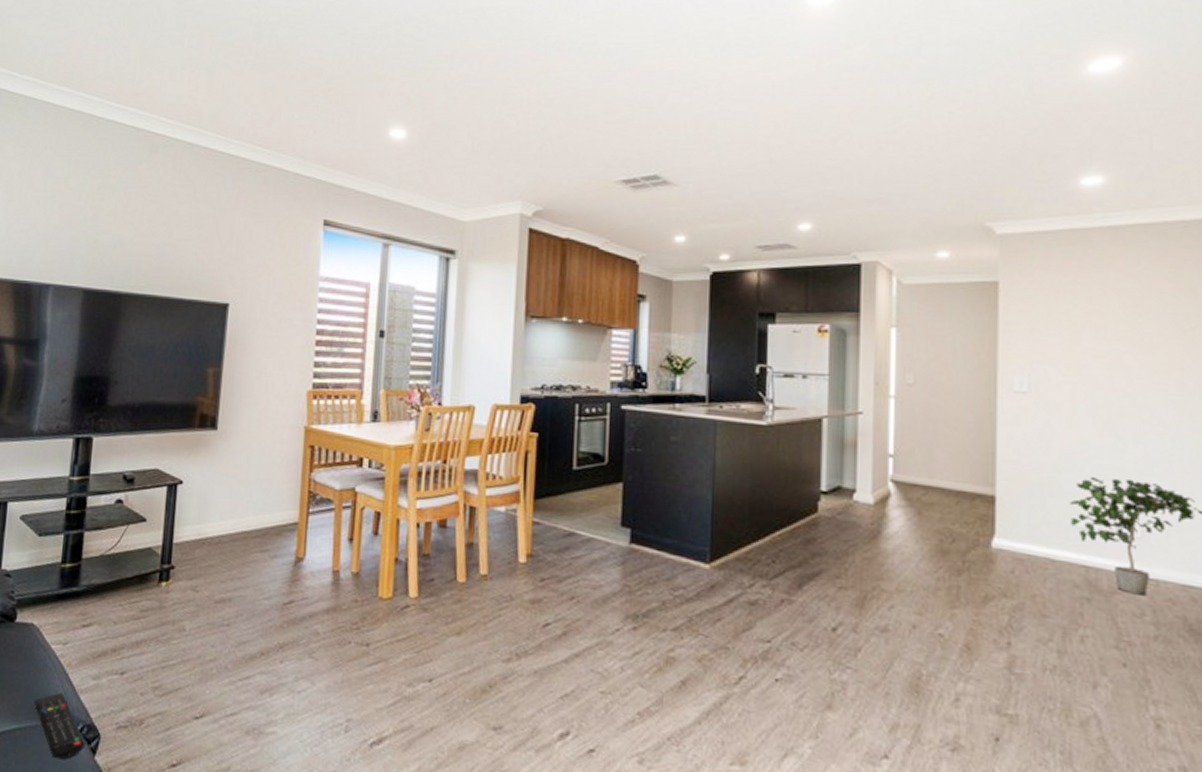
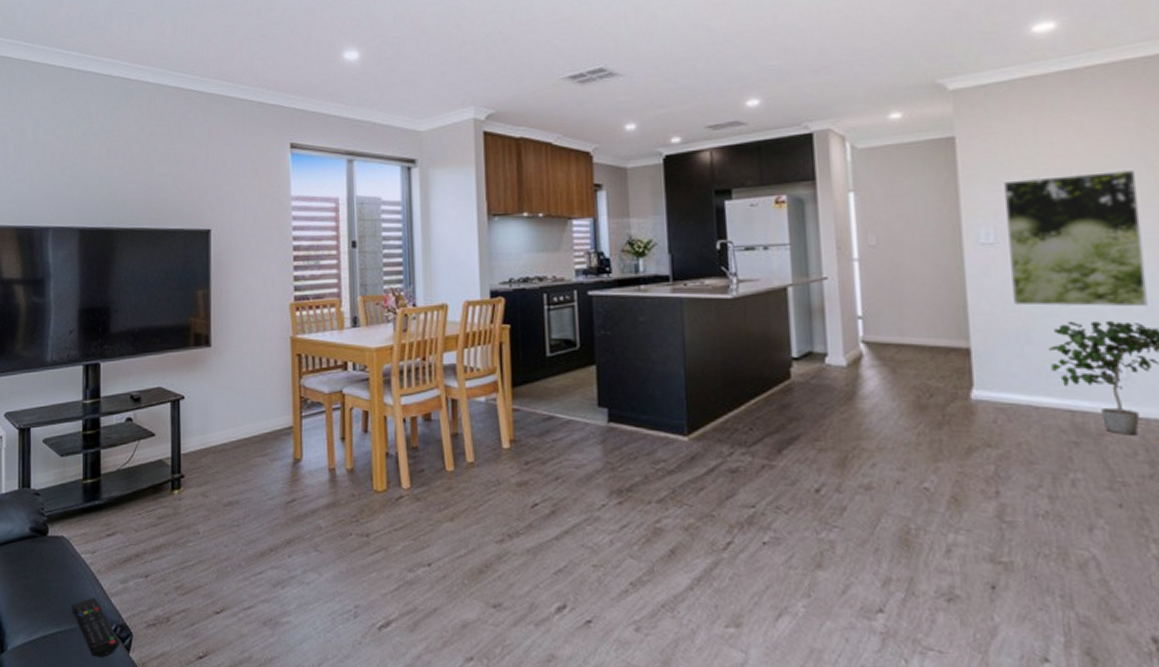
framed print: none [1039,331,1167,469] -> present [1004,170,1148,307]

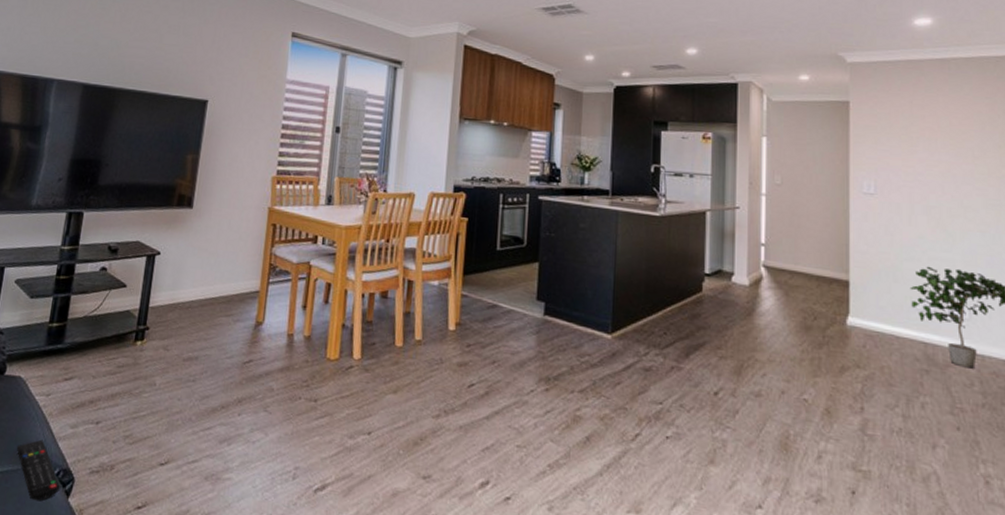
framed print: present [1004,170,1148,307] -> none [884,143,988,261]

